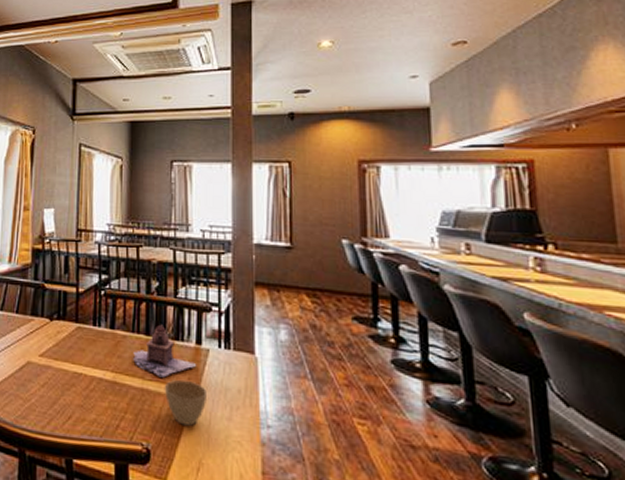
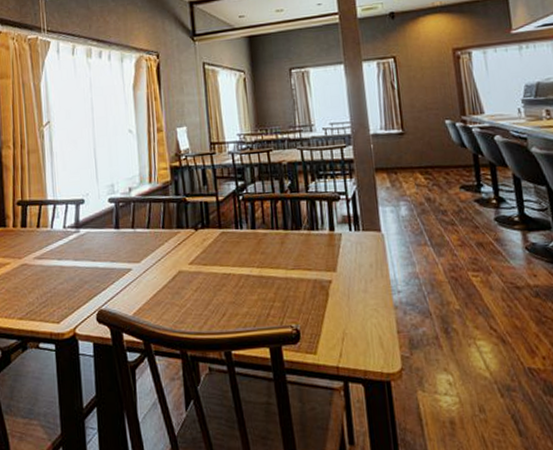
teapot: present [133,324,197,379] -> none [275,218,333,266]
cup: present [164,379,208,426] -> none [305,263,345,304]

